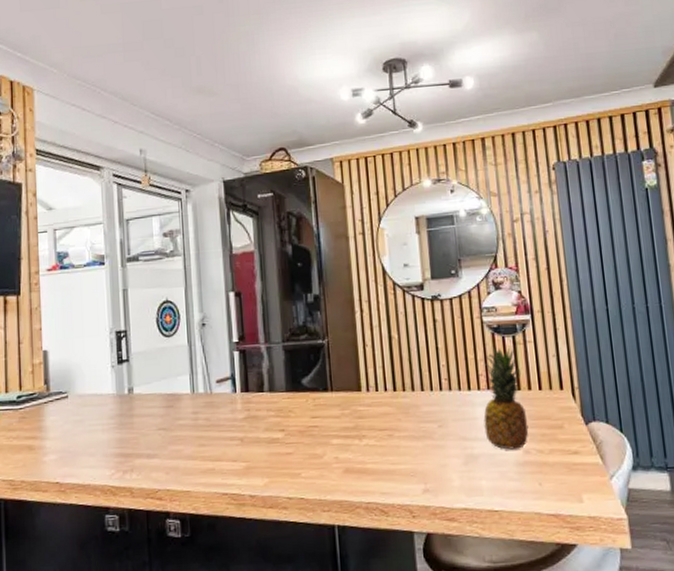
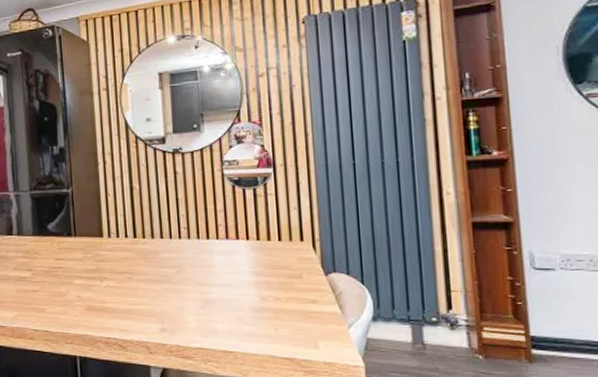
fruit: present [483,347,529,450] -> none [221,198,266,296]

